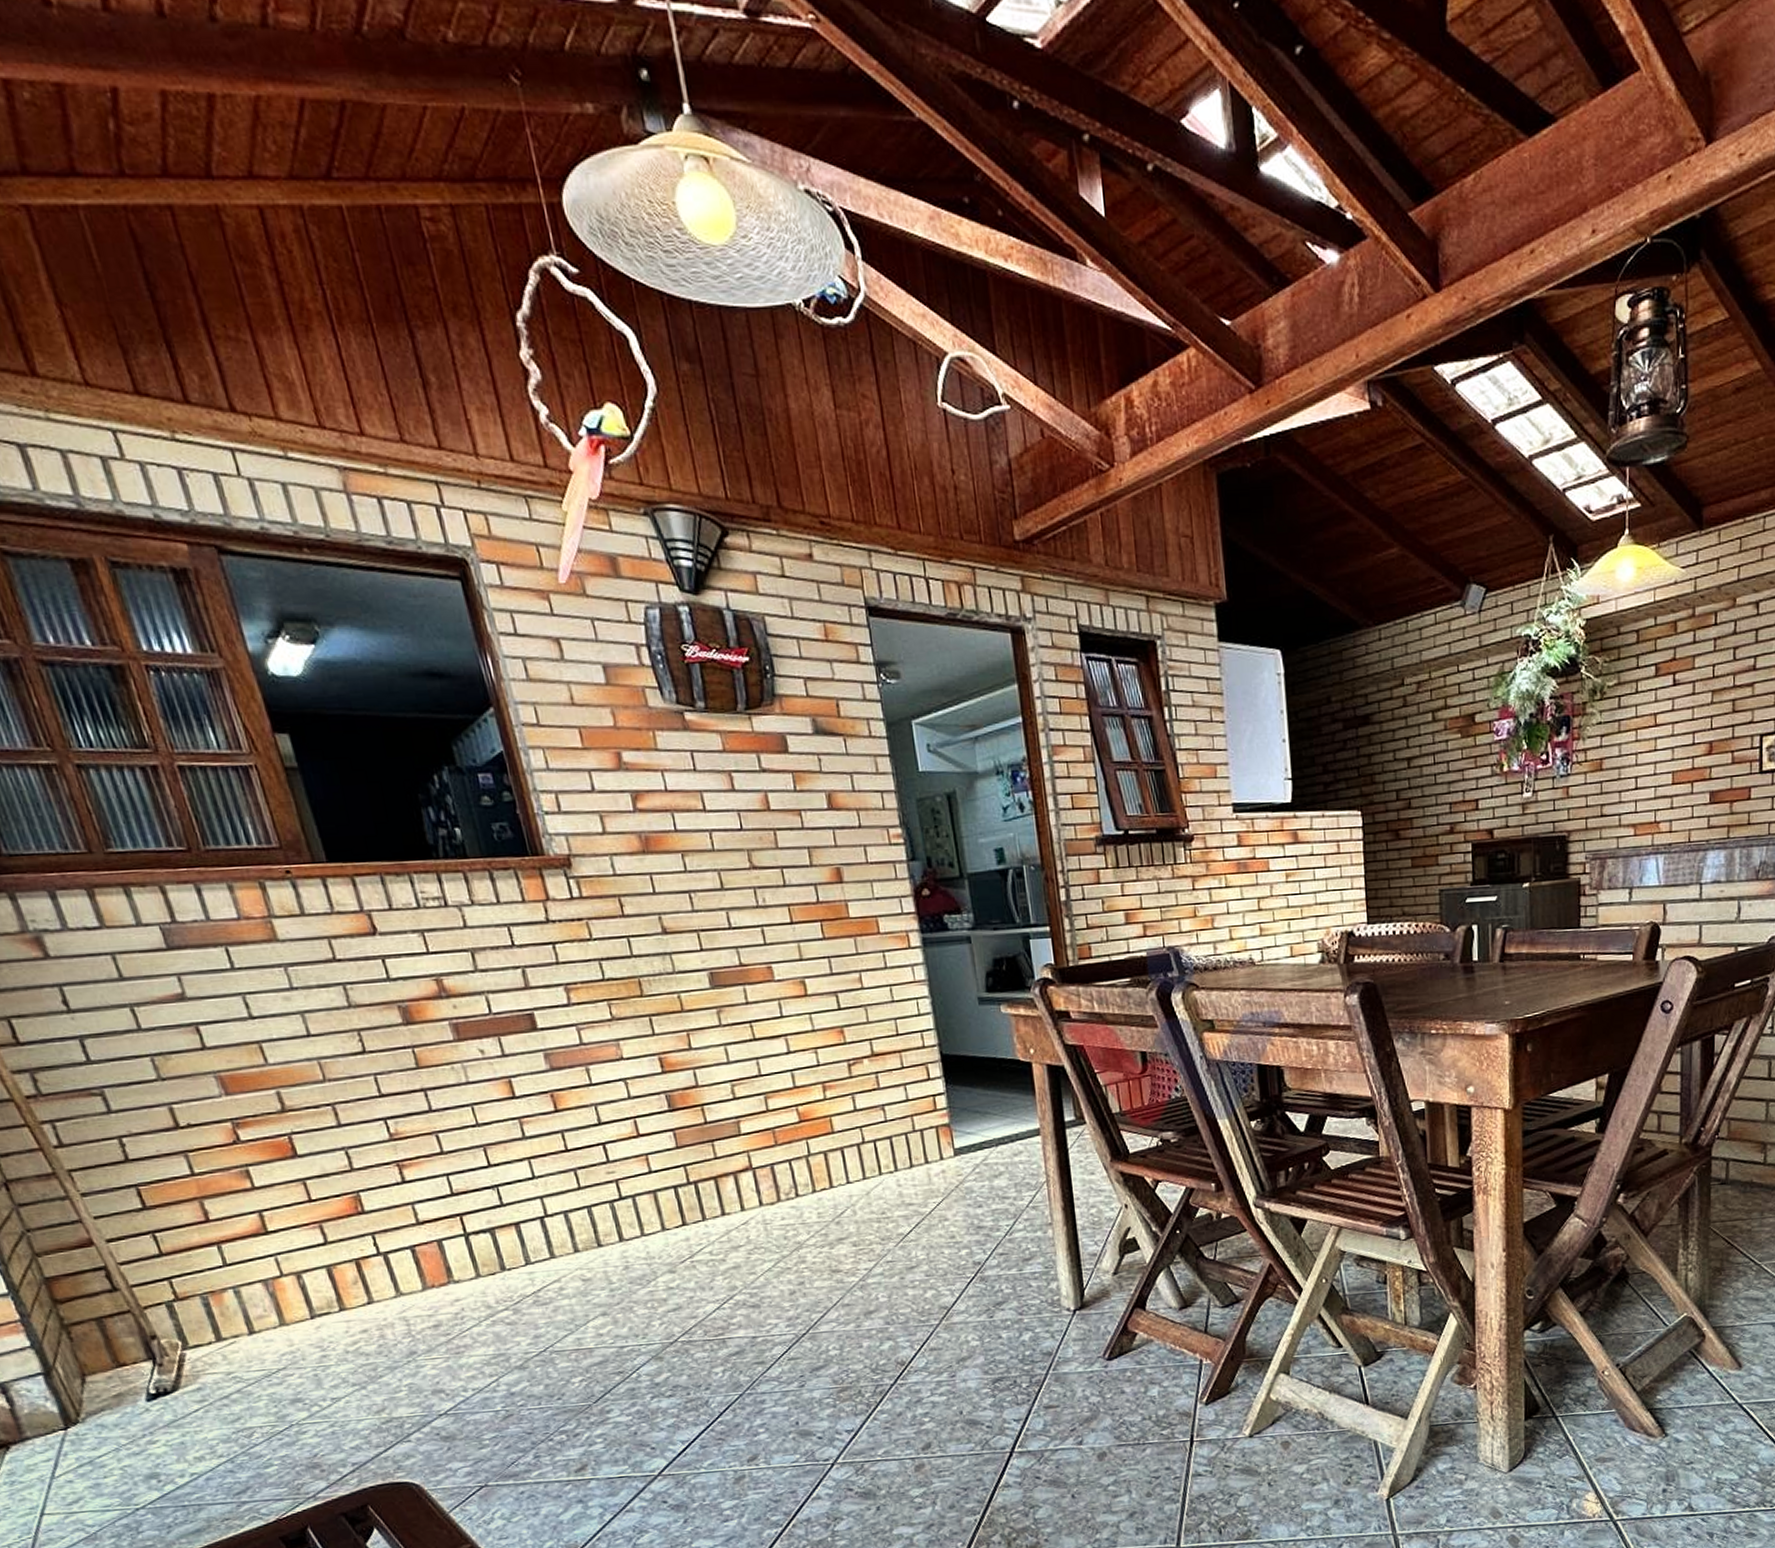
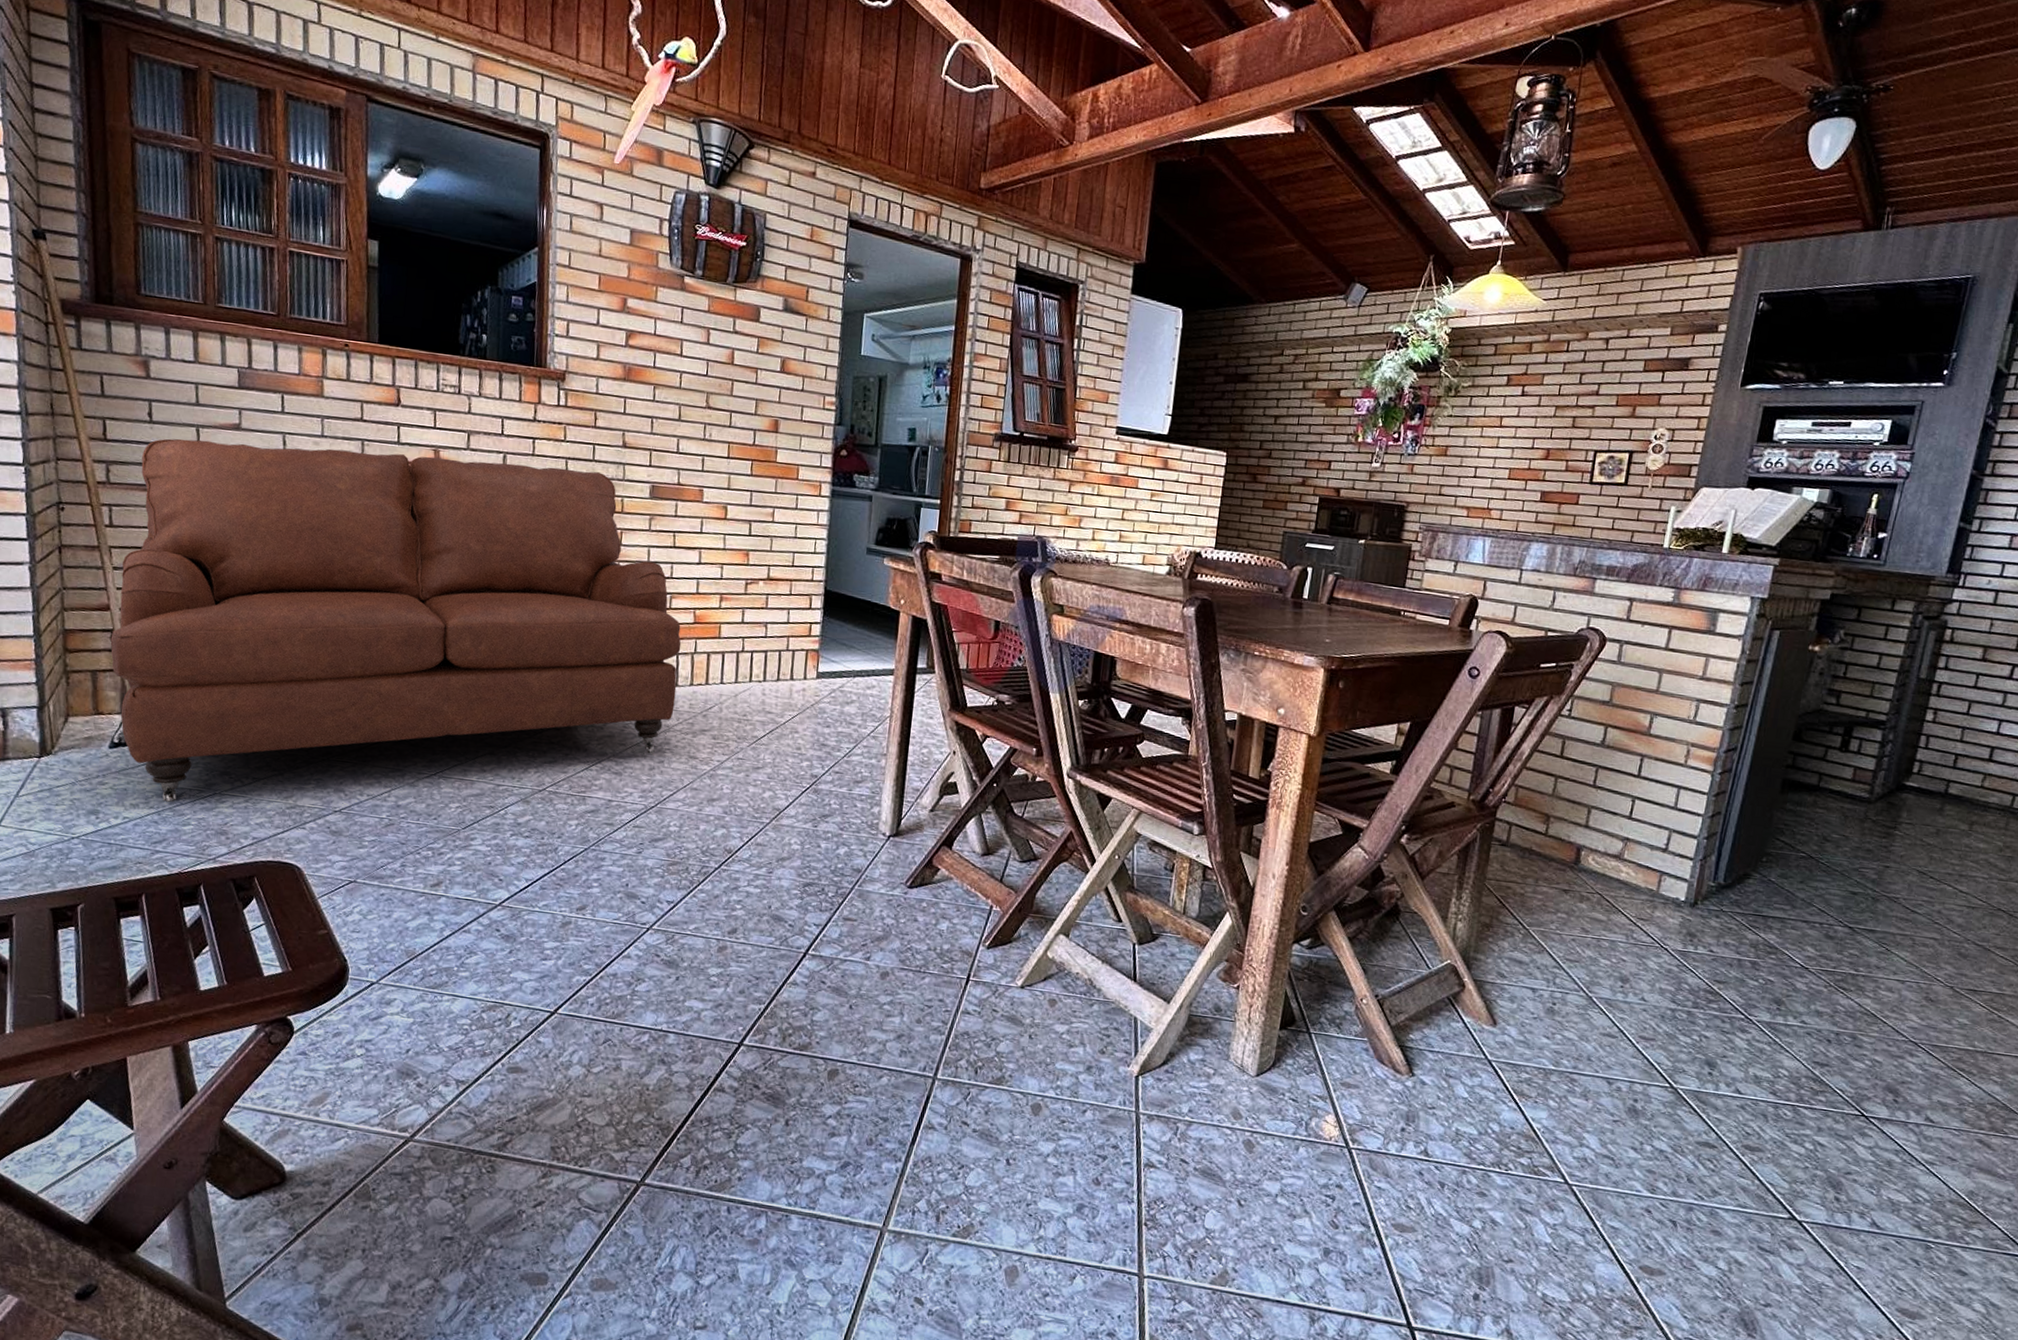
sofa: none [71,969,802,1447] -> present [110,438,682,802]

